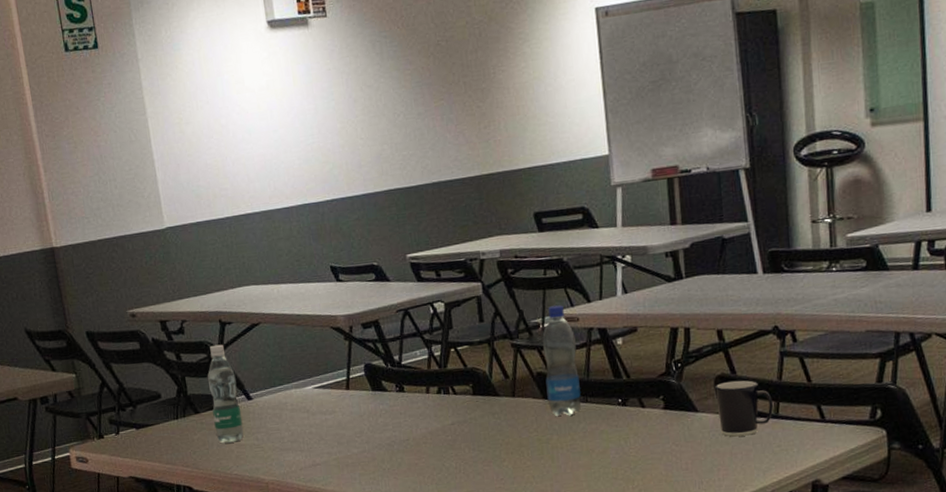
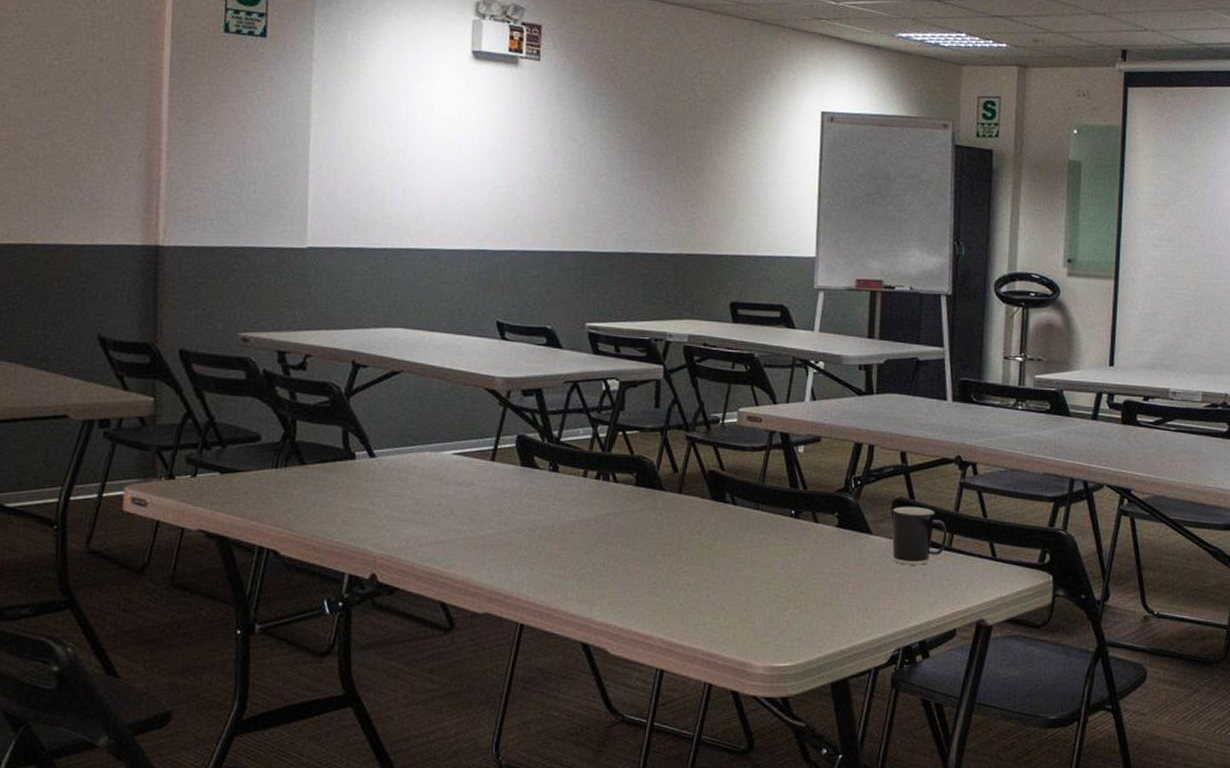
bottle: present [207,344,244,444] -> none [321,388,360,505]
bottle: present [542,305,582,417] -> none [716,402,755,522]

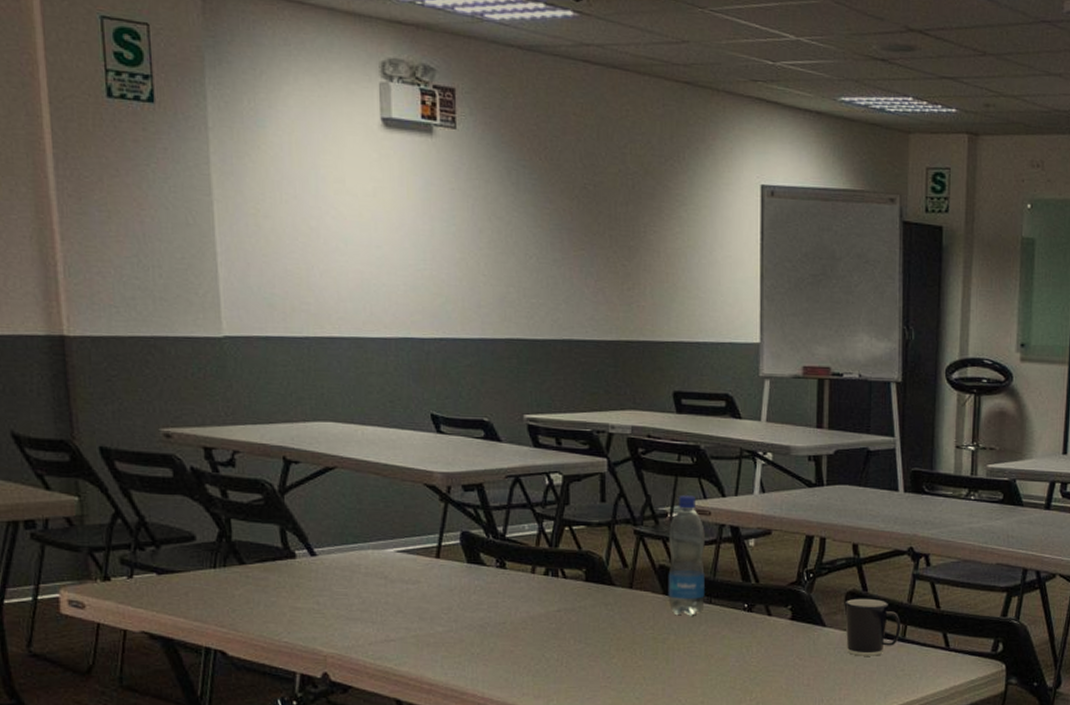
bottle: none [716,402,755,522] -> present [668,495,705,616]

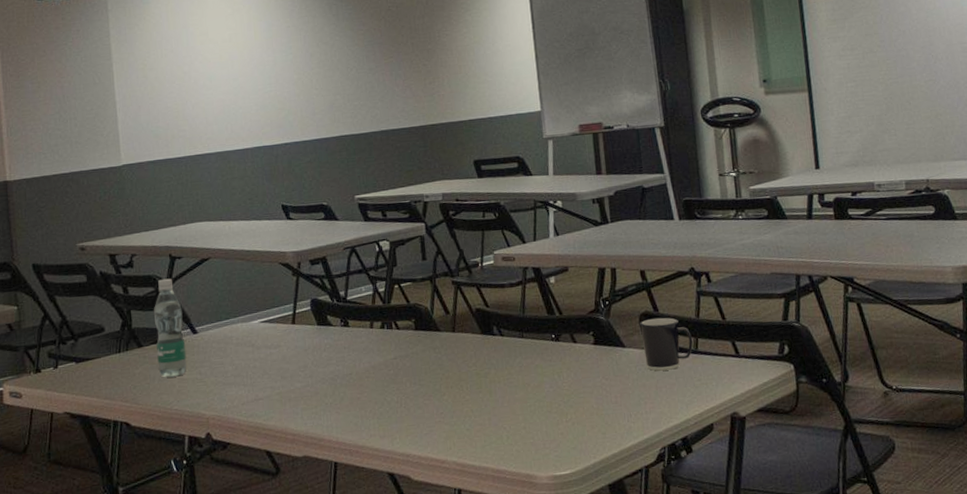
bottle: none [260,485,302,604] -> present [153,278,187,378]
bottle: present [668,495,705,616] -> none [481,245,518,352]

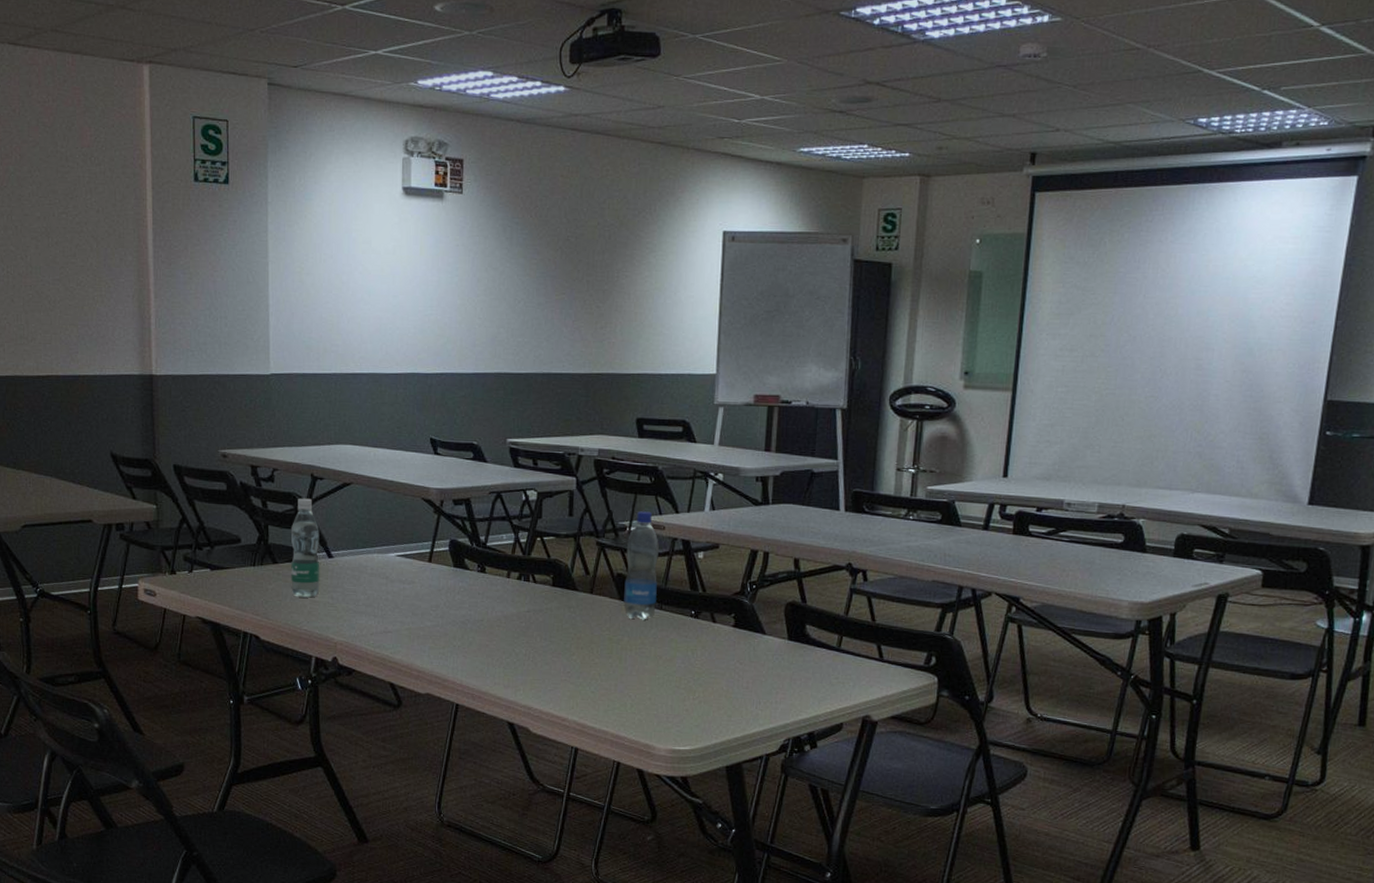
bottle: none [481,245,518,352] -> present [623,511,659,620]
mug: present [640,317,693,371] -> none [784,609,837,664]

